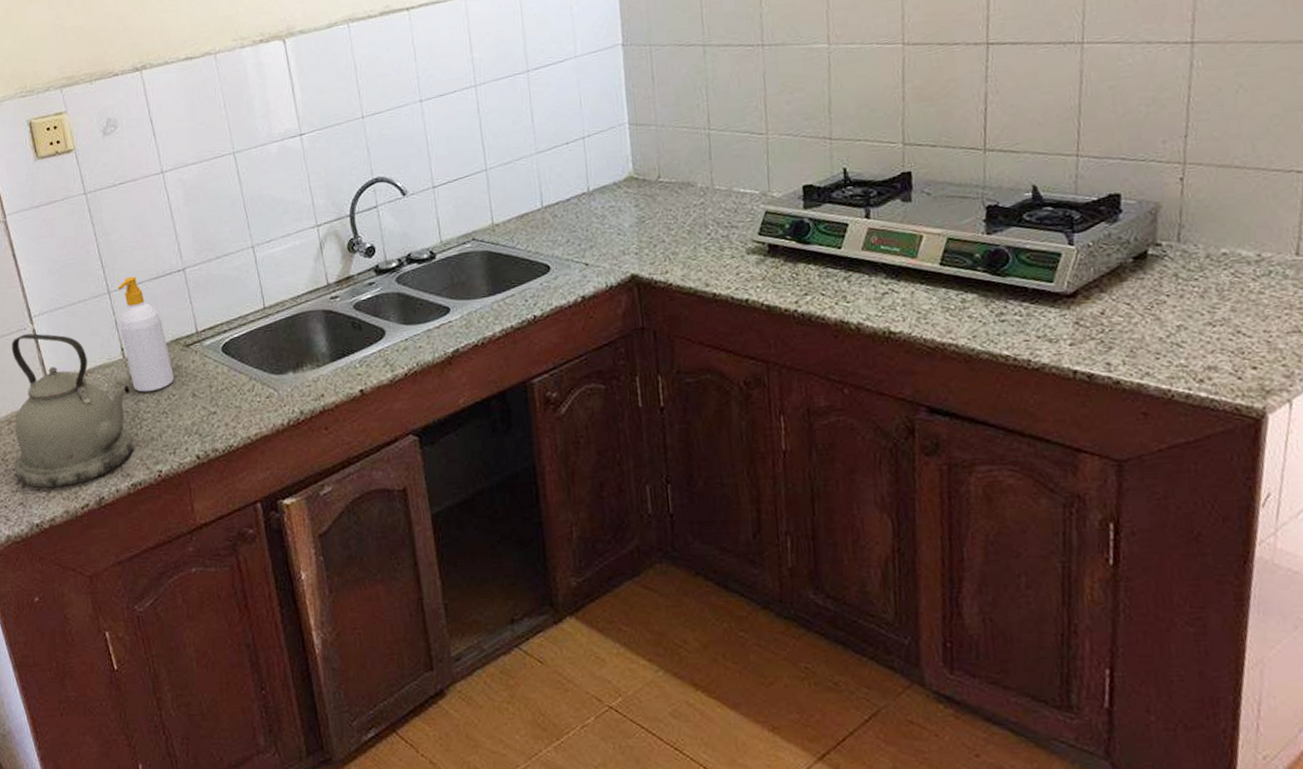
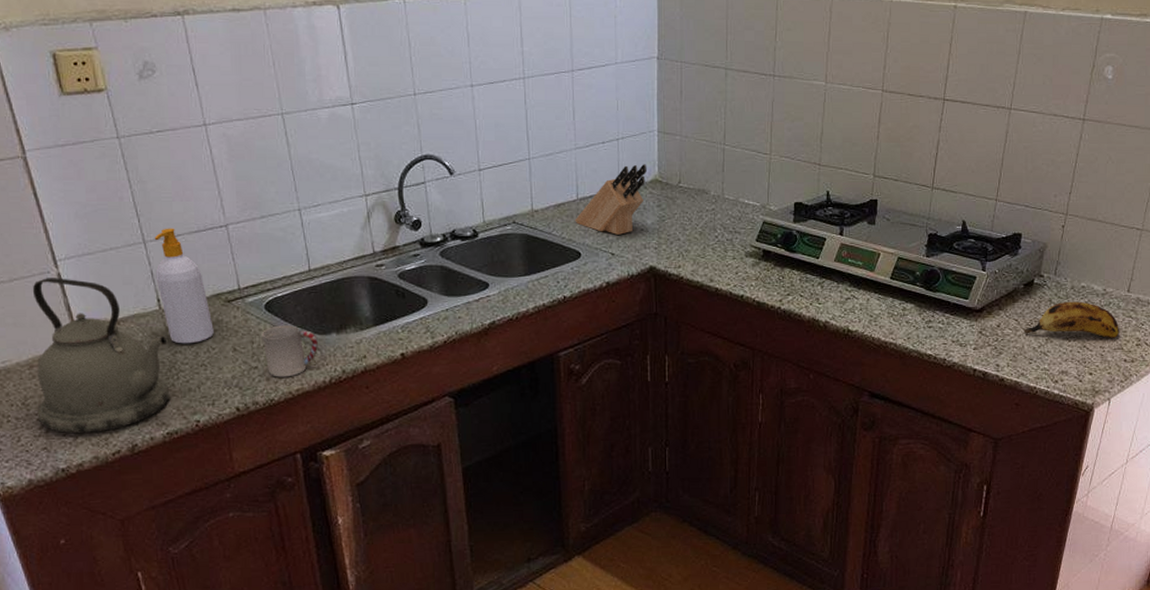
cup: none [219,366,275,422] -> present [261,325,318,377]
knife block: none [541,161,619,243] -> present [575,164,647,235]
banana: none [1141,273,1292,321] -> present [1023,301,1120,338]

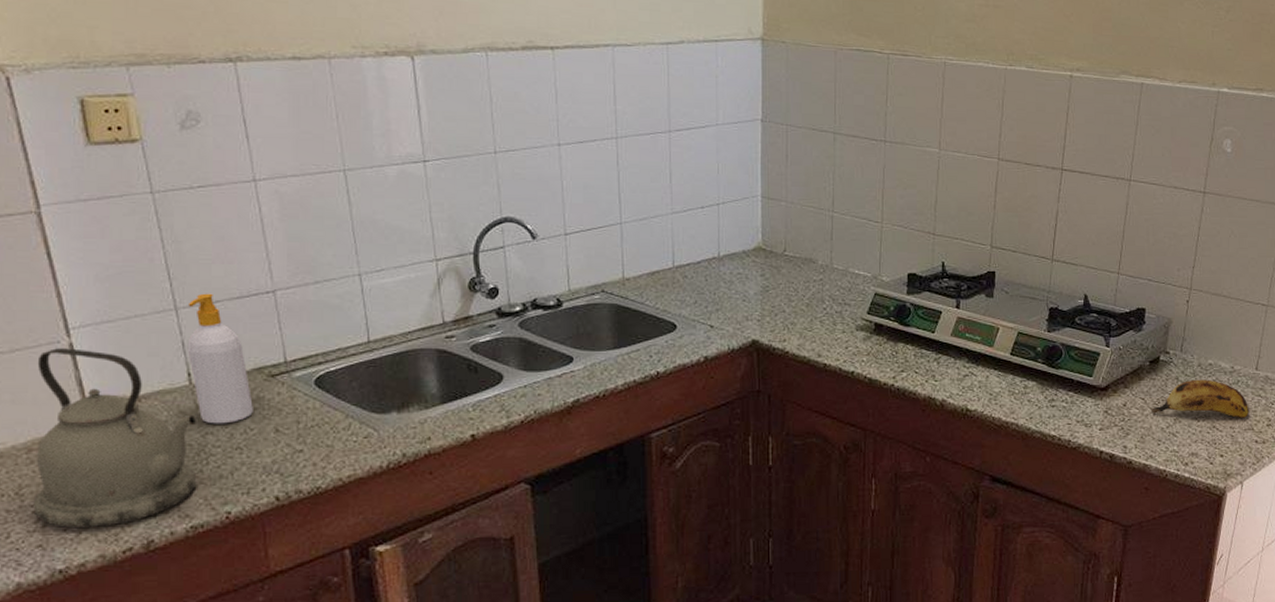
cup: present [261,325,318,377] -> none [309,403,375,462]
knife block: present [575,164,647,235] -> none [670,231,749,306]

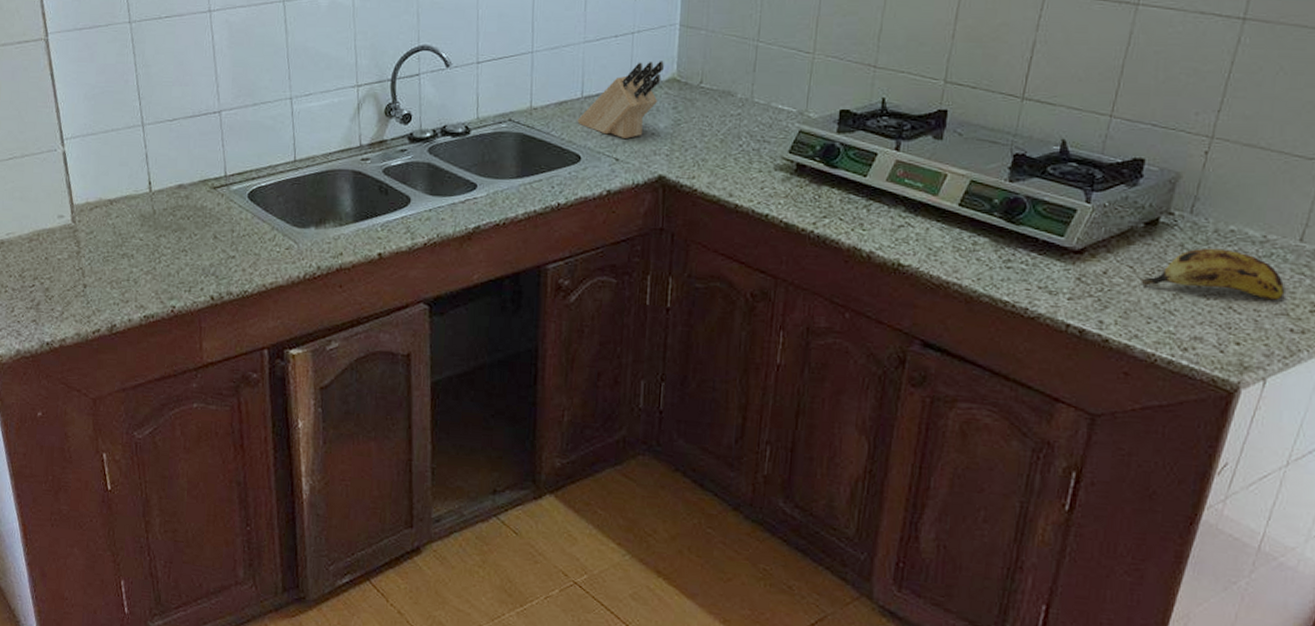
kettle: present [33,348,198,529] -> none [31,155,154,310]
soap bottle: present [187,293,253,424] -> none [149,112,198,229]
knife block: none [670,231,749,306] -> present [577,61,664,138]

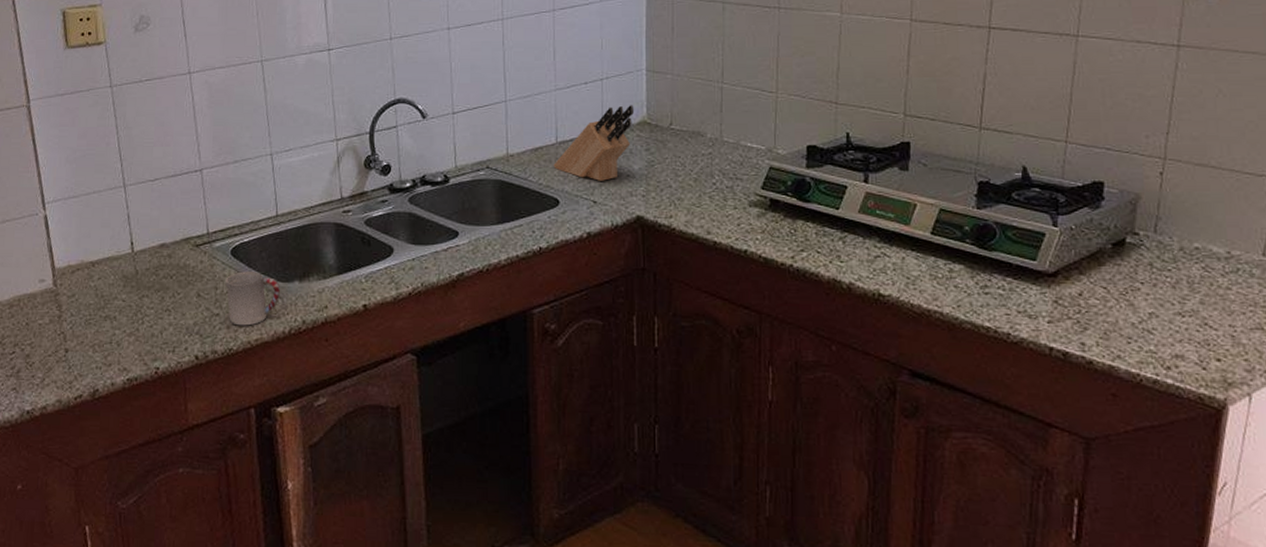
cup: none [242,215,296,269] -> present [225,271,280,326]
banana: present [1141,248,1285,300] -> none [1116,266,1257,314]

